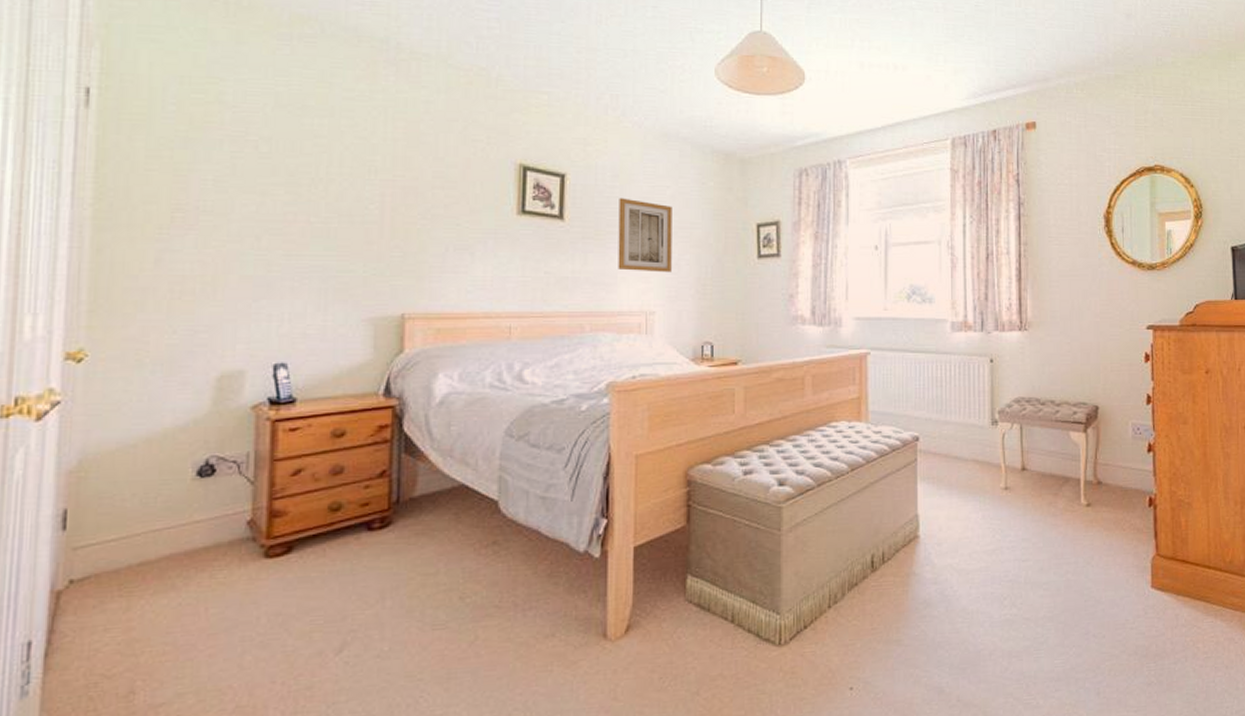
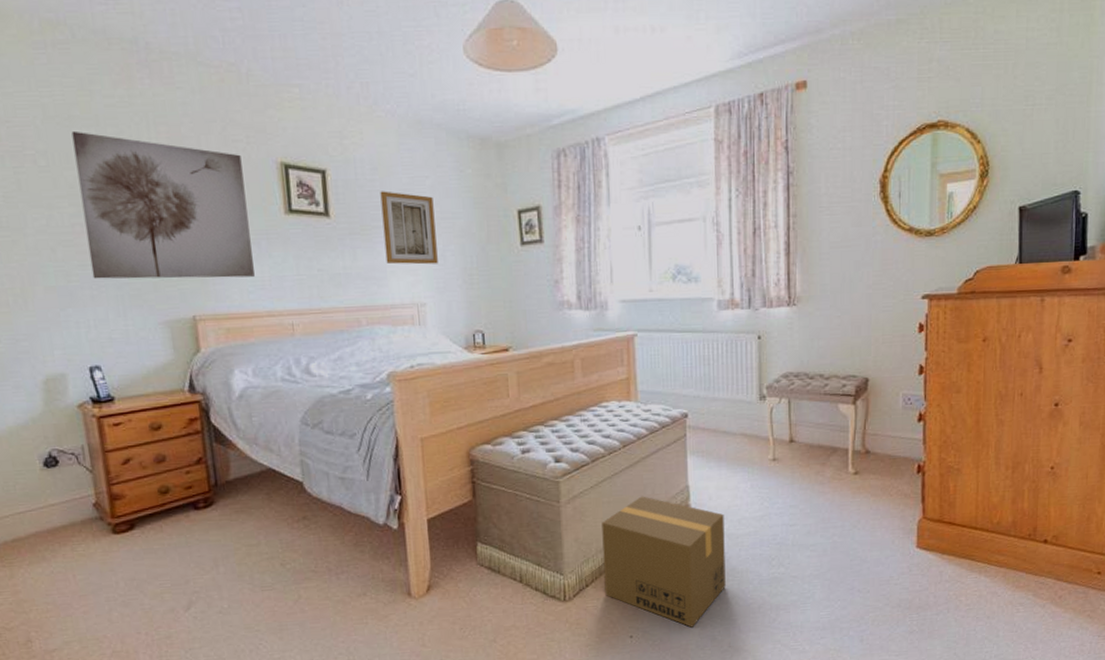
wall art: none [297,120,479,276] -> present [71,130,255,279]
cardboard box: none [825,525,955,678] -> present [602,496,726,628]

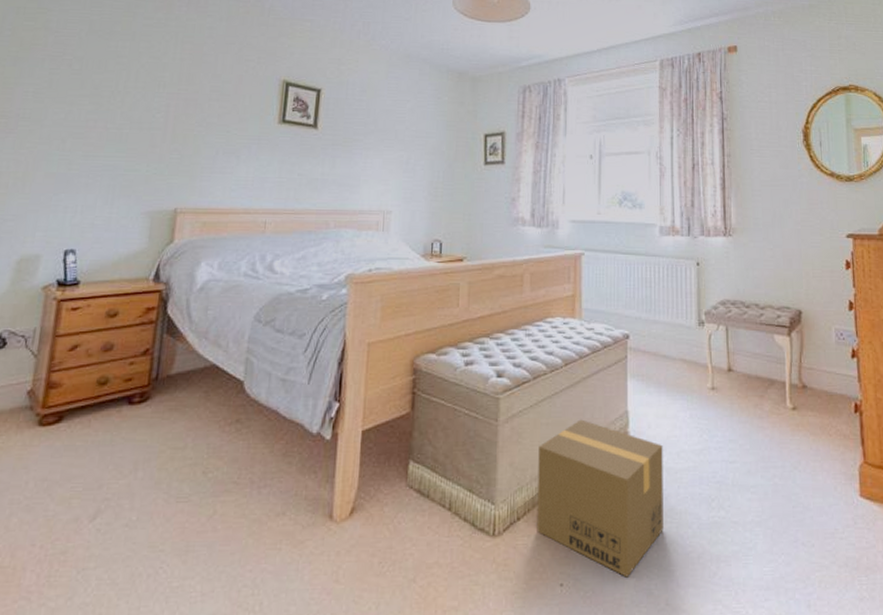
wall art: present [71,130,255,279] -> none [92,43,250,176]
wall art: present [380,191,438,265] -> none [361,110,411,176]

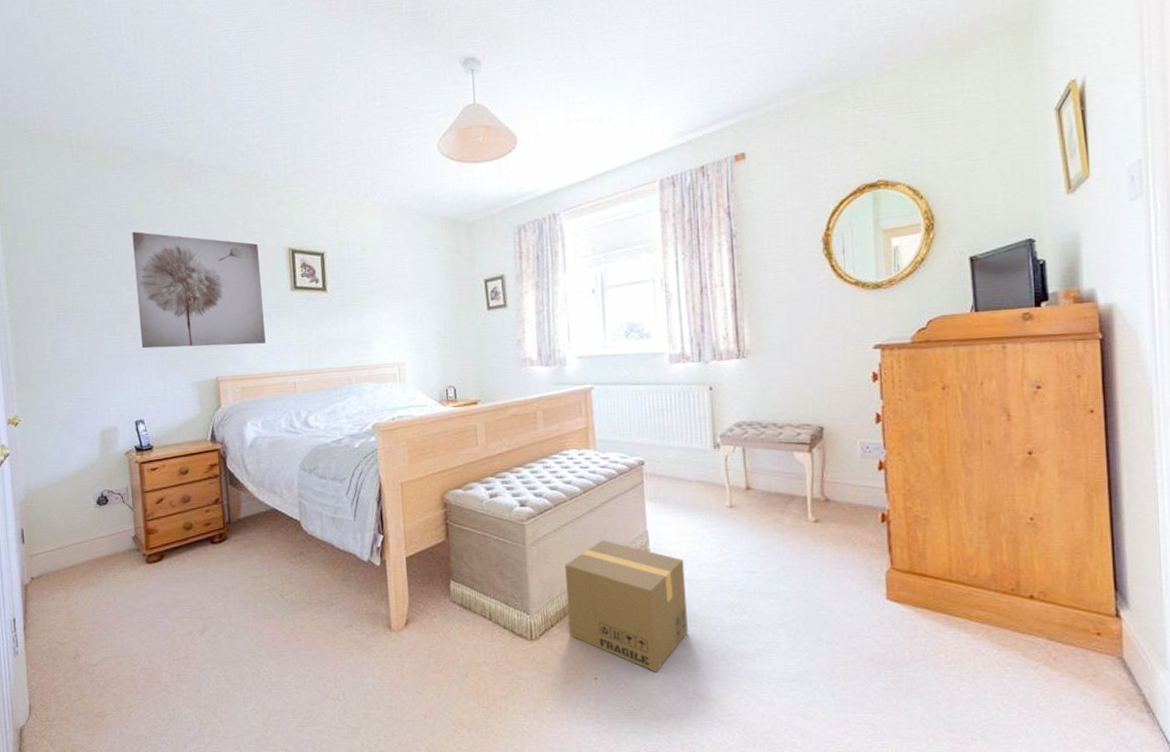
wall art: none [92,43,250,176] -> present [132,231,266,349]

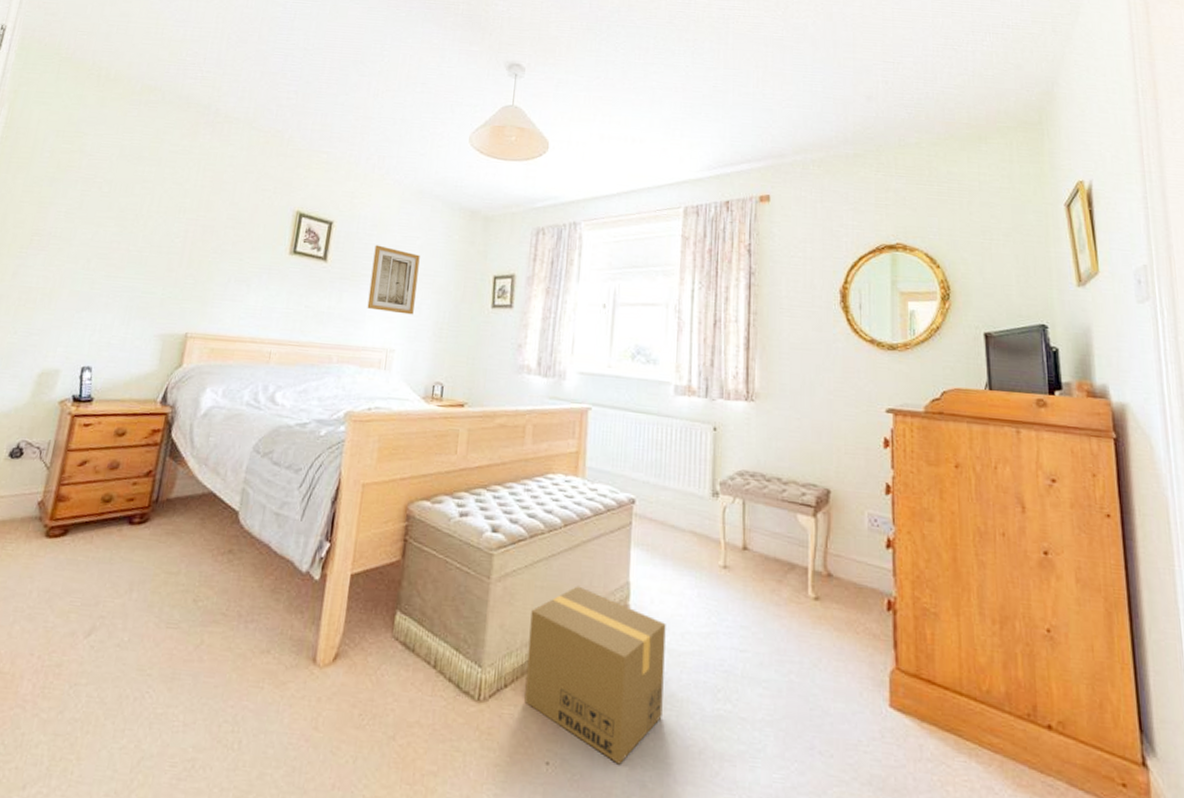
wall art: present [132,231,266,349] -> none [113,167,266,305]
wall art: none [368,268,416,330] -> present [367,245,420,315]

